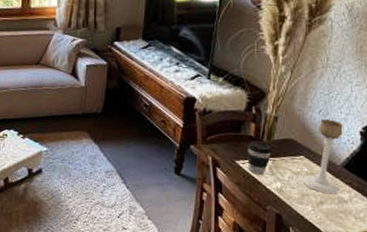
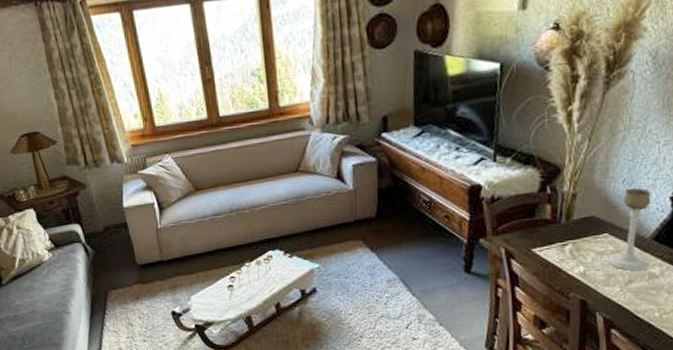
coffee cup: present [247,141,273,175] -> none [544,224,573,261]

